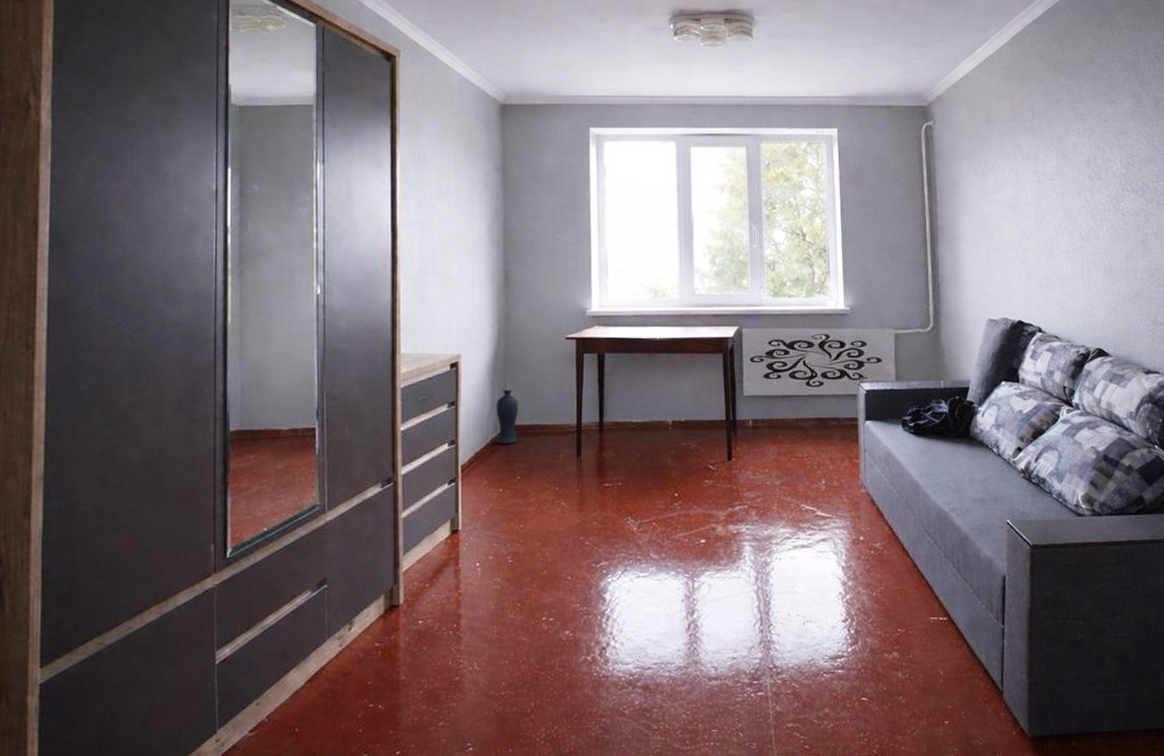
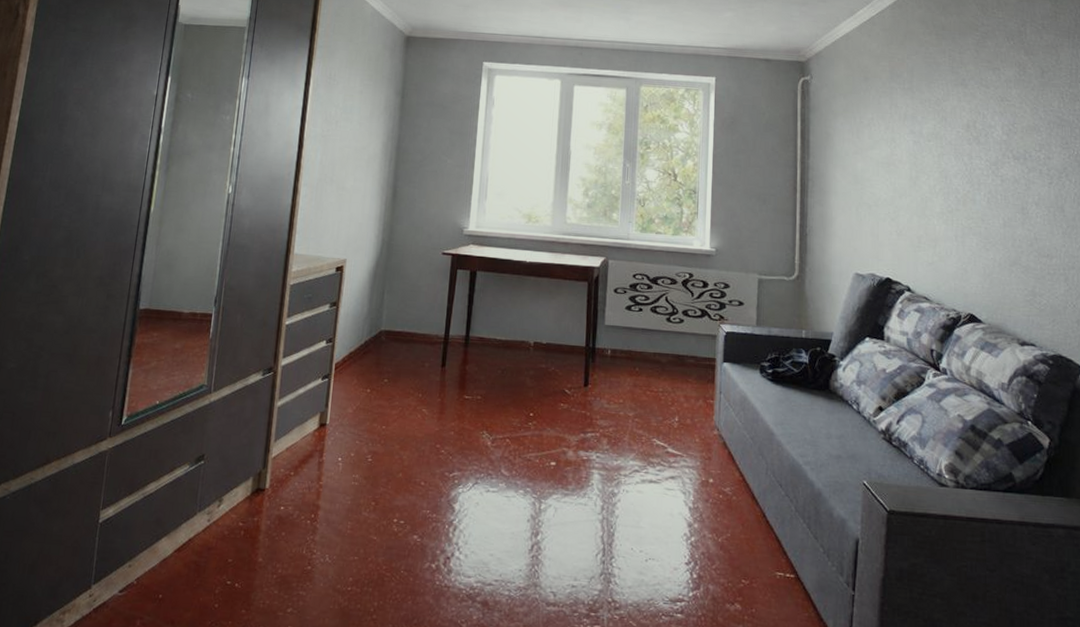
vase: present [495,389,519,444] -> none [370,295,394,348]

